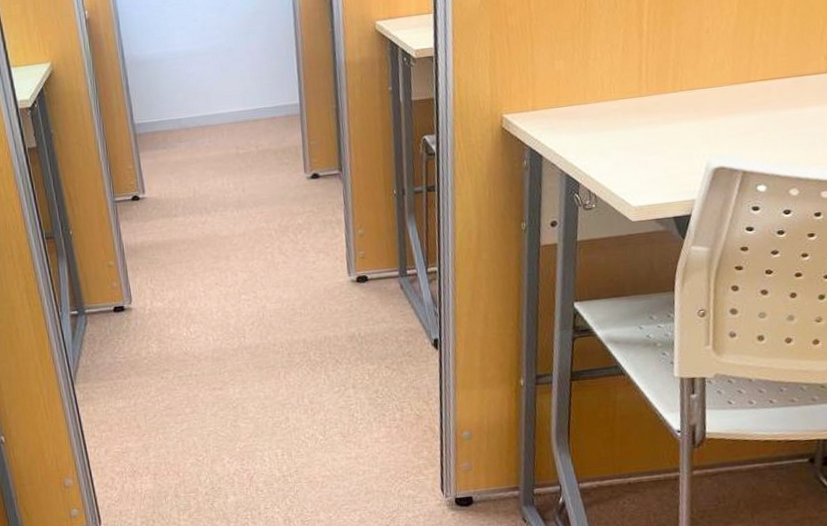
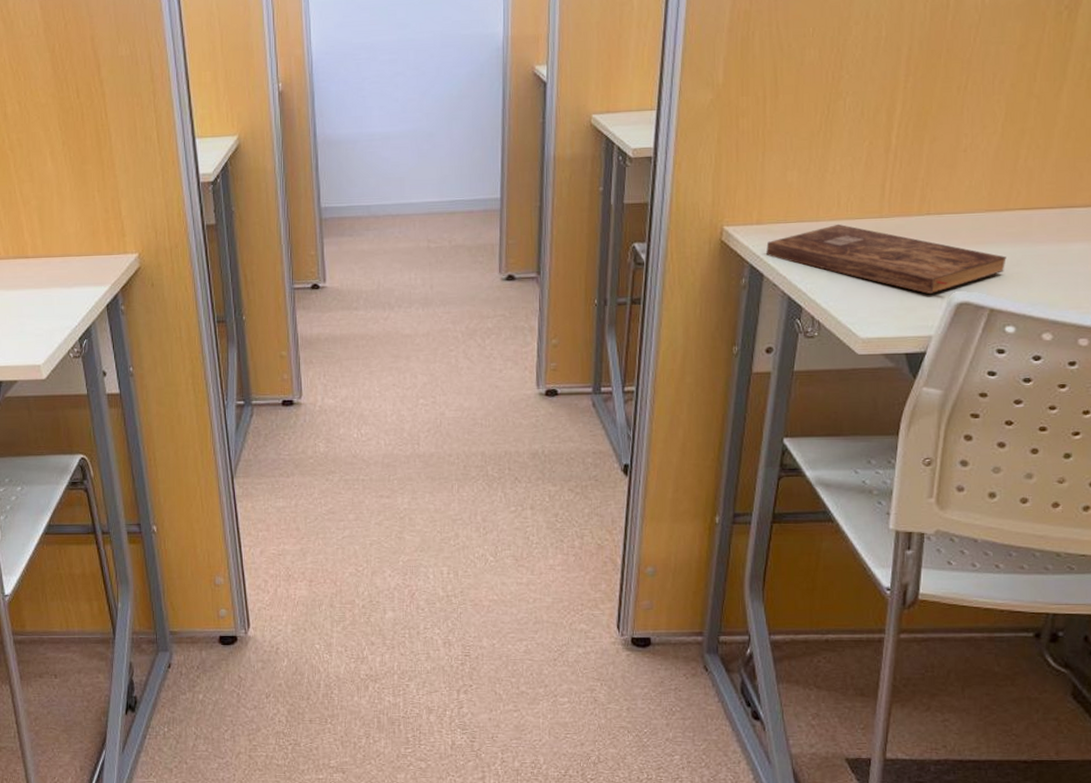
bible: none [542,105,753,162] -> present [766,224,1006,294]

